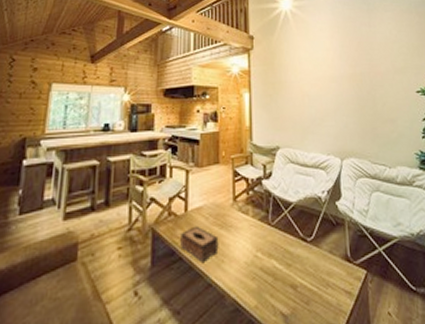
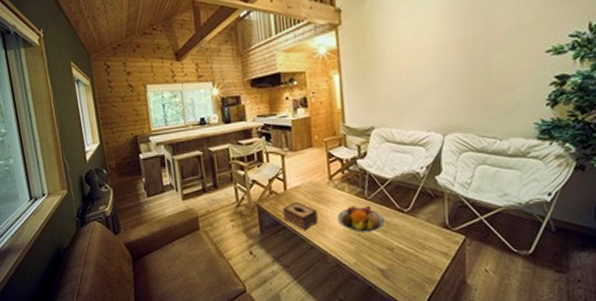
fruit bowl: none [239,231,289,267] -> present [337,204,385,233]

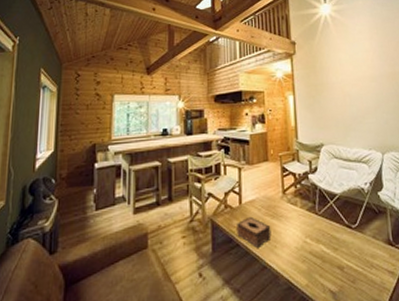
fruit bowl: present [337,204,385,233] -> none [290,220,335,251]

